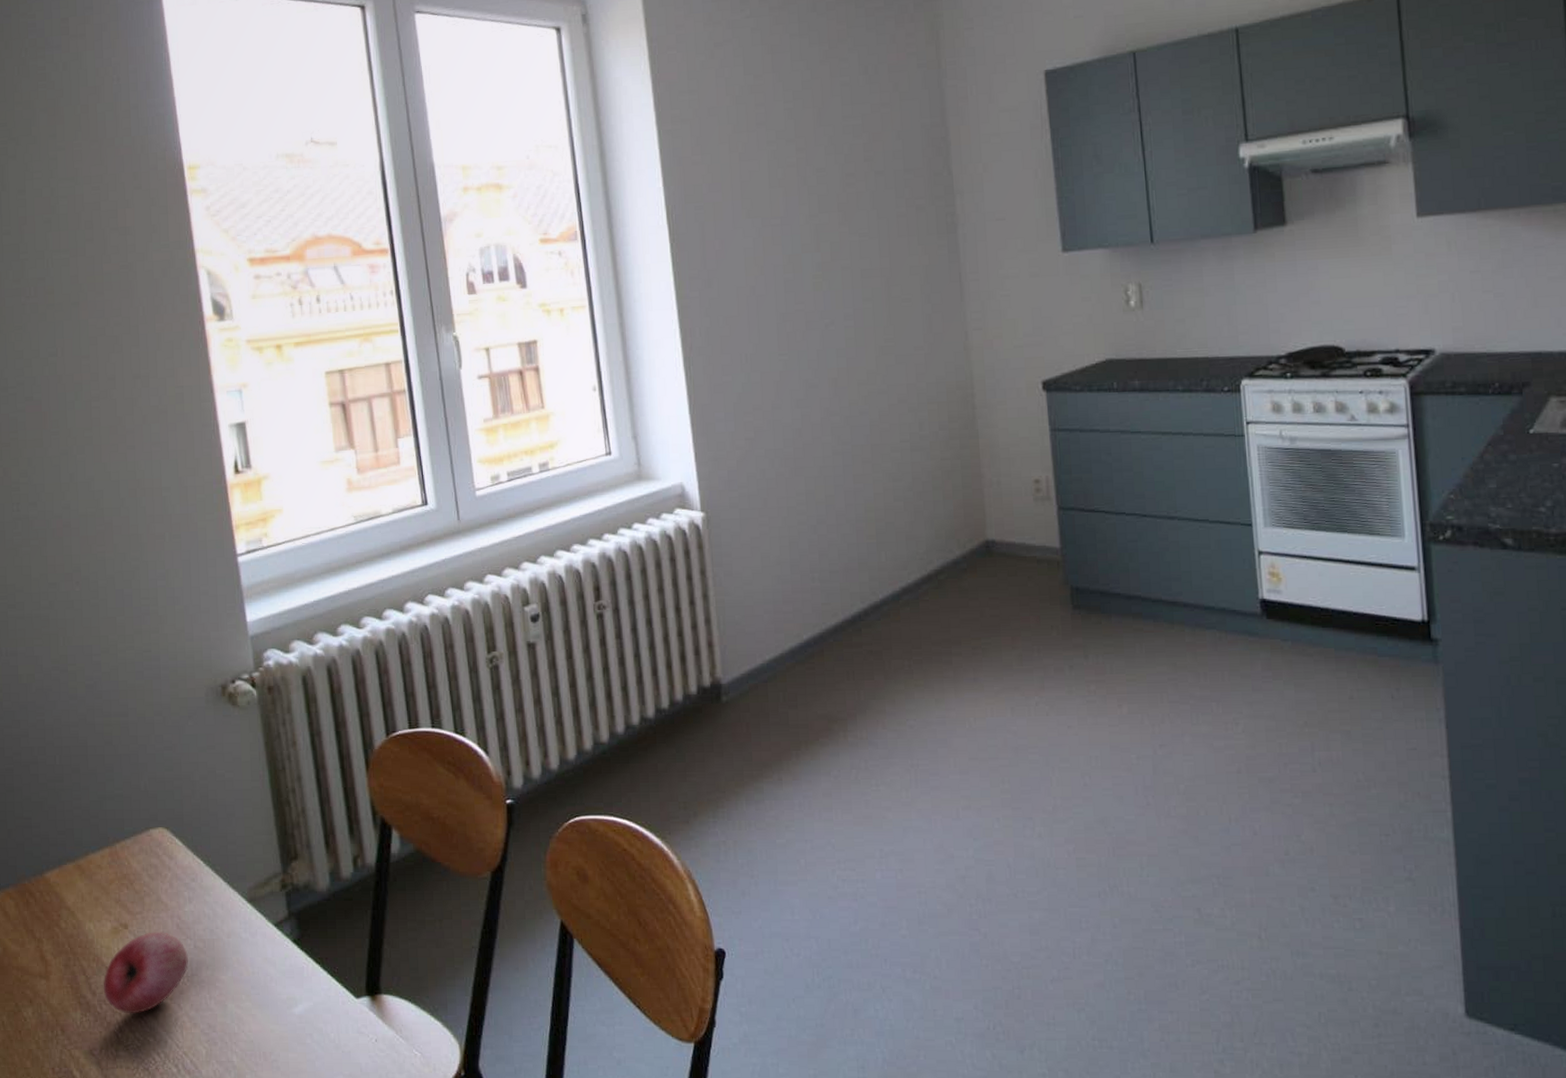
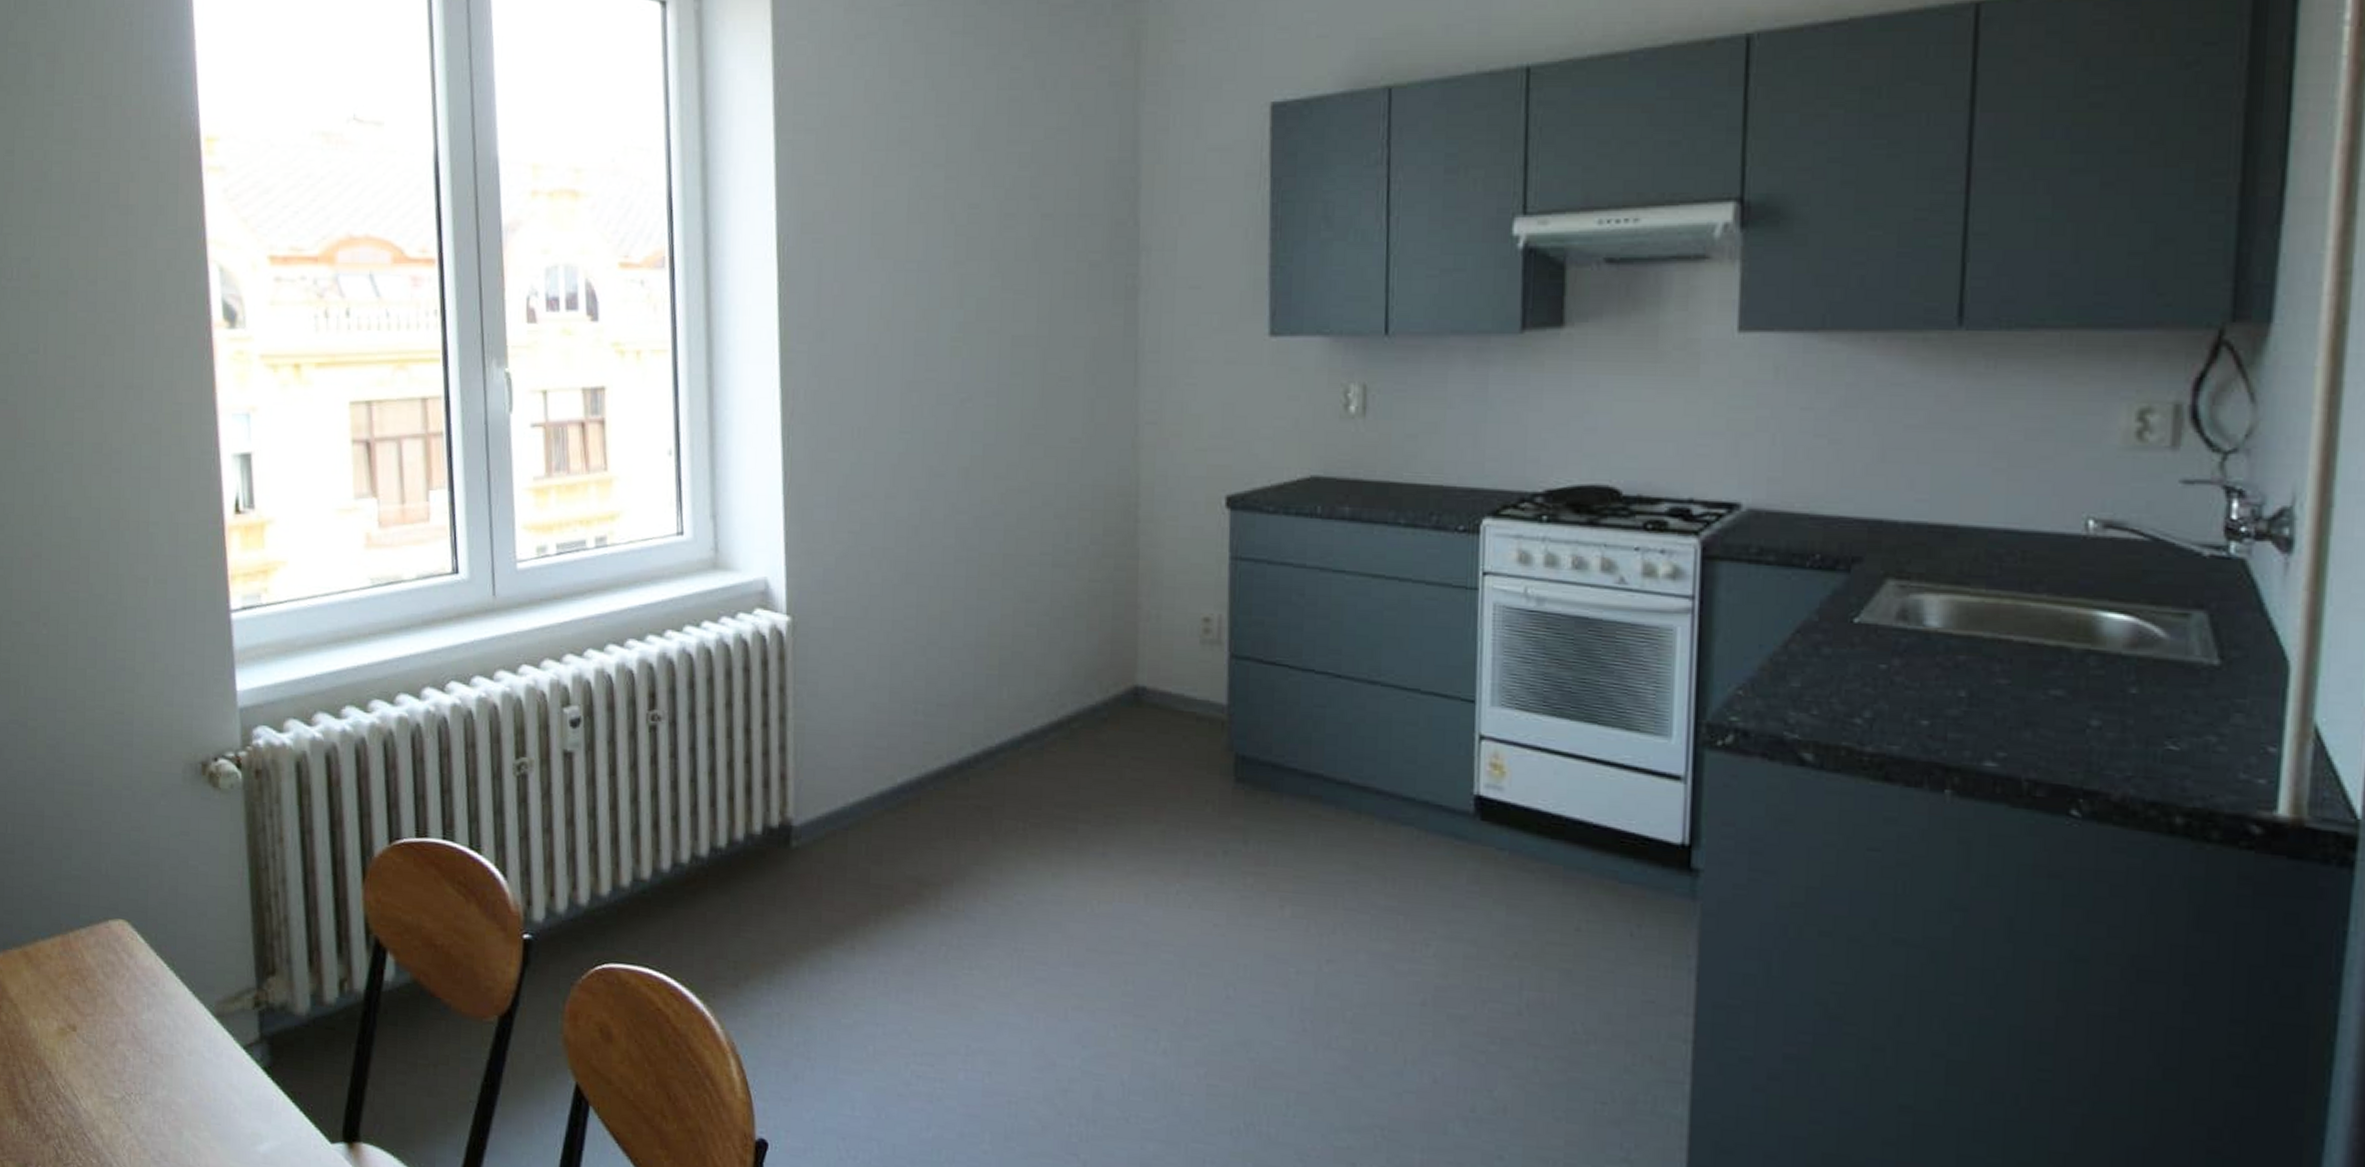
fruit: present [103,932,188,1013] -> none [44,1038,142,1129]

